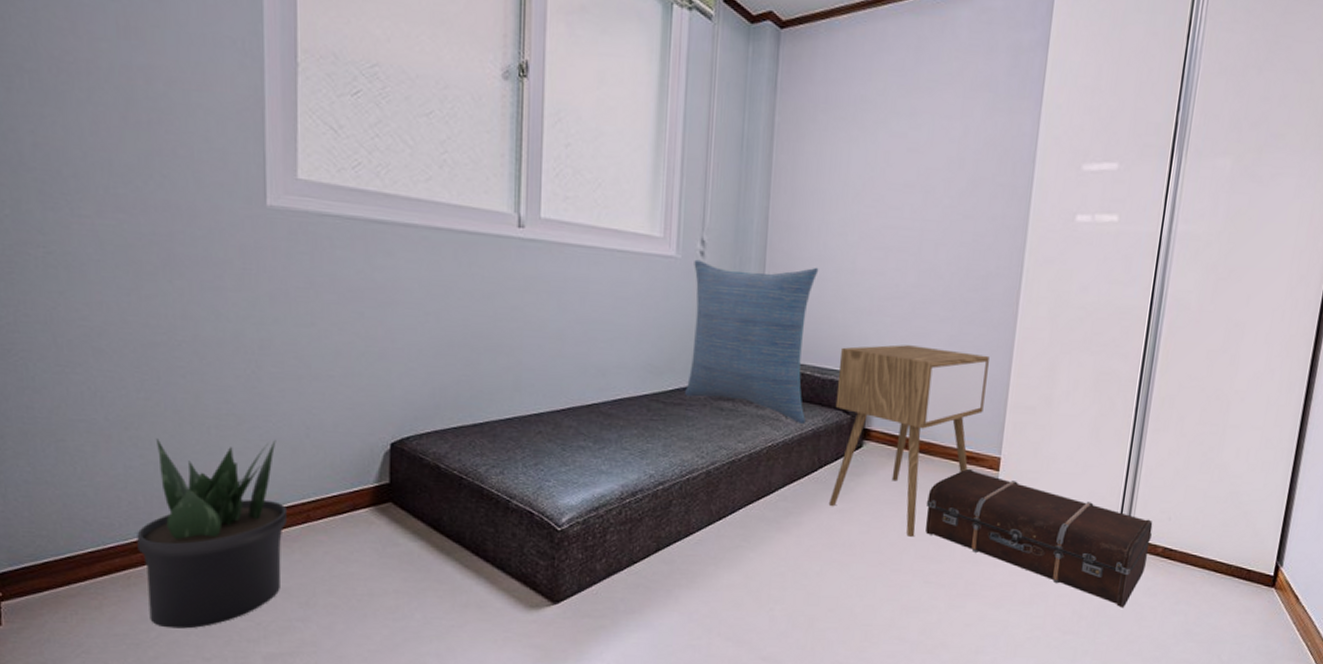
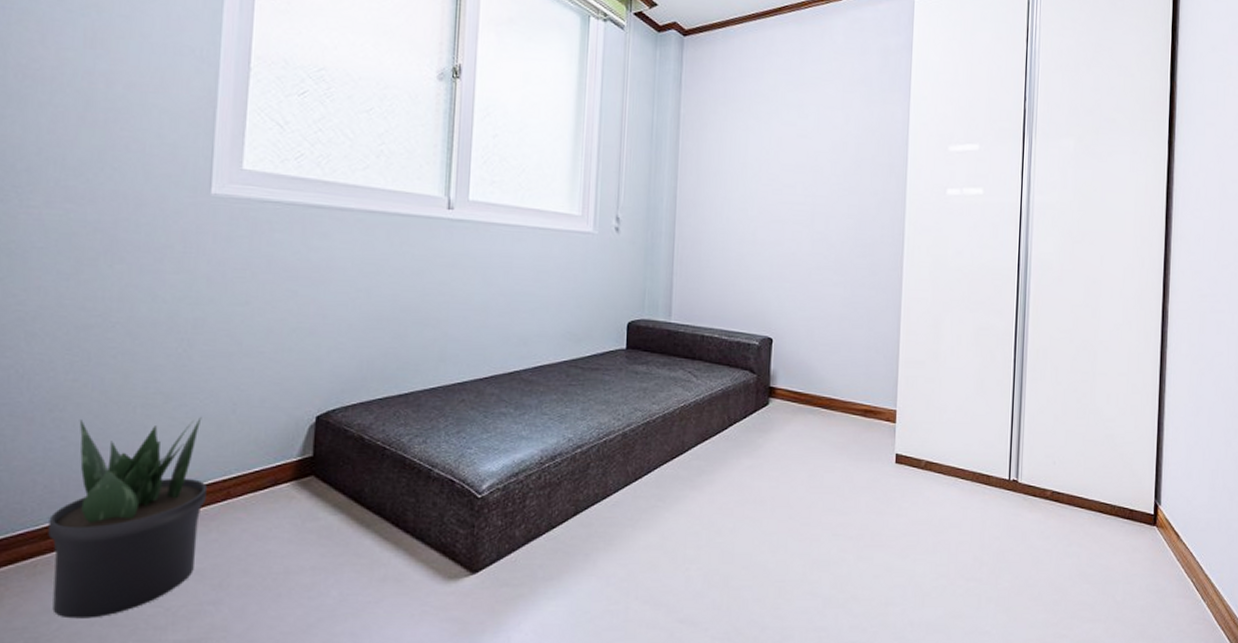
pillow: present [685,259,819,425] -> none [602,235,723,385]
nightstand: present [828,345,989,537] -> none [739,307,880,490]
suitcase: present [925,468,1153,608] -> none [830,421,1040,553]

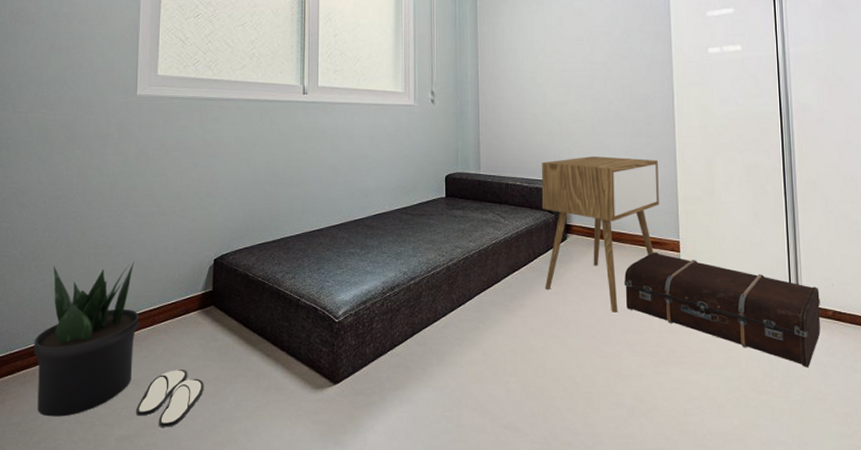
slippers: none [200,557,297,629] -> present [136,370,204,427]
nightstand: none [739,307,880,490] -> present [541,156,659,313]
suitcase: none [830,421,1040,553] -> present [623,252,820,368]

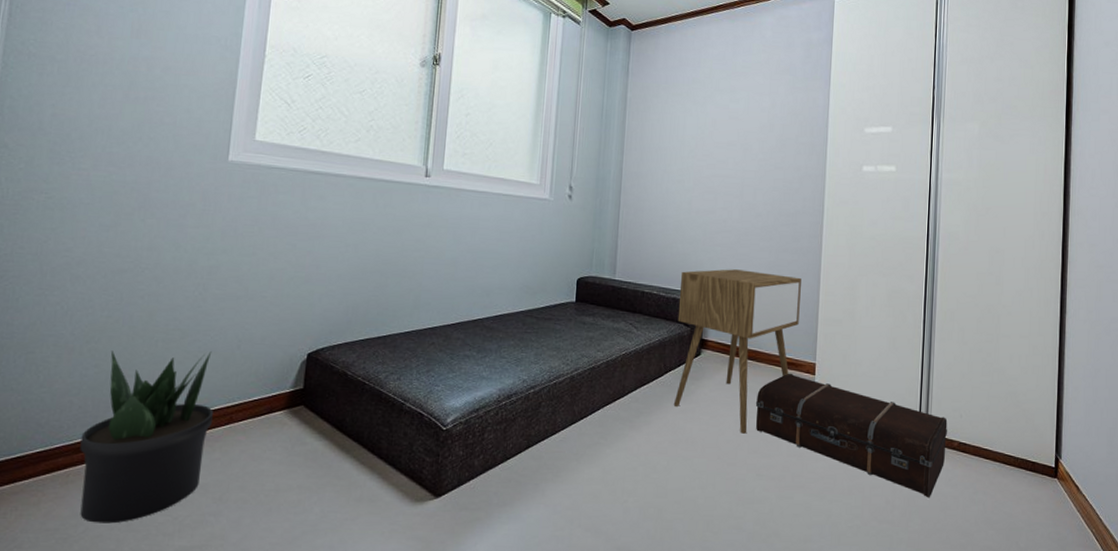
slippers: present [136,370,204,427] -> none [202,475,286,539]

